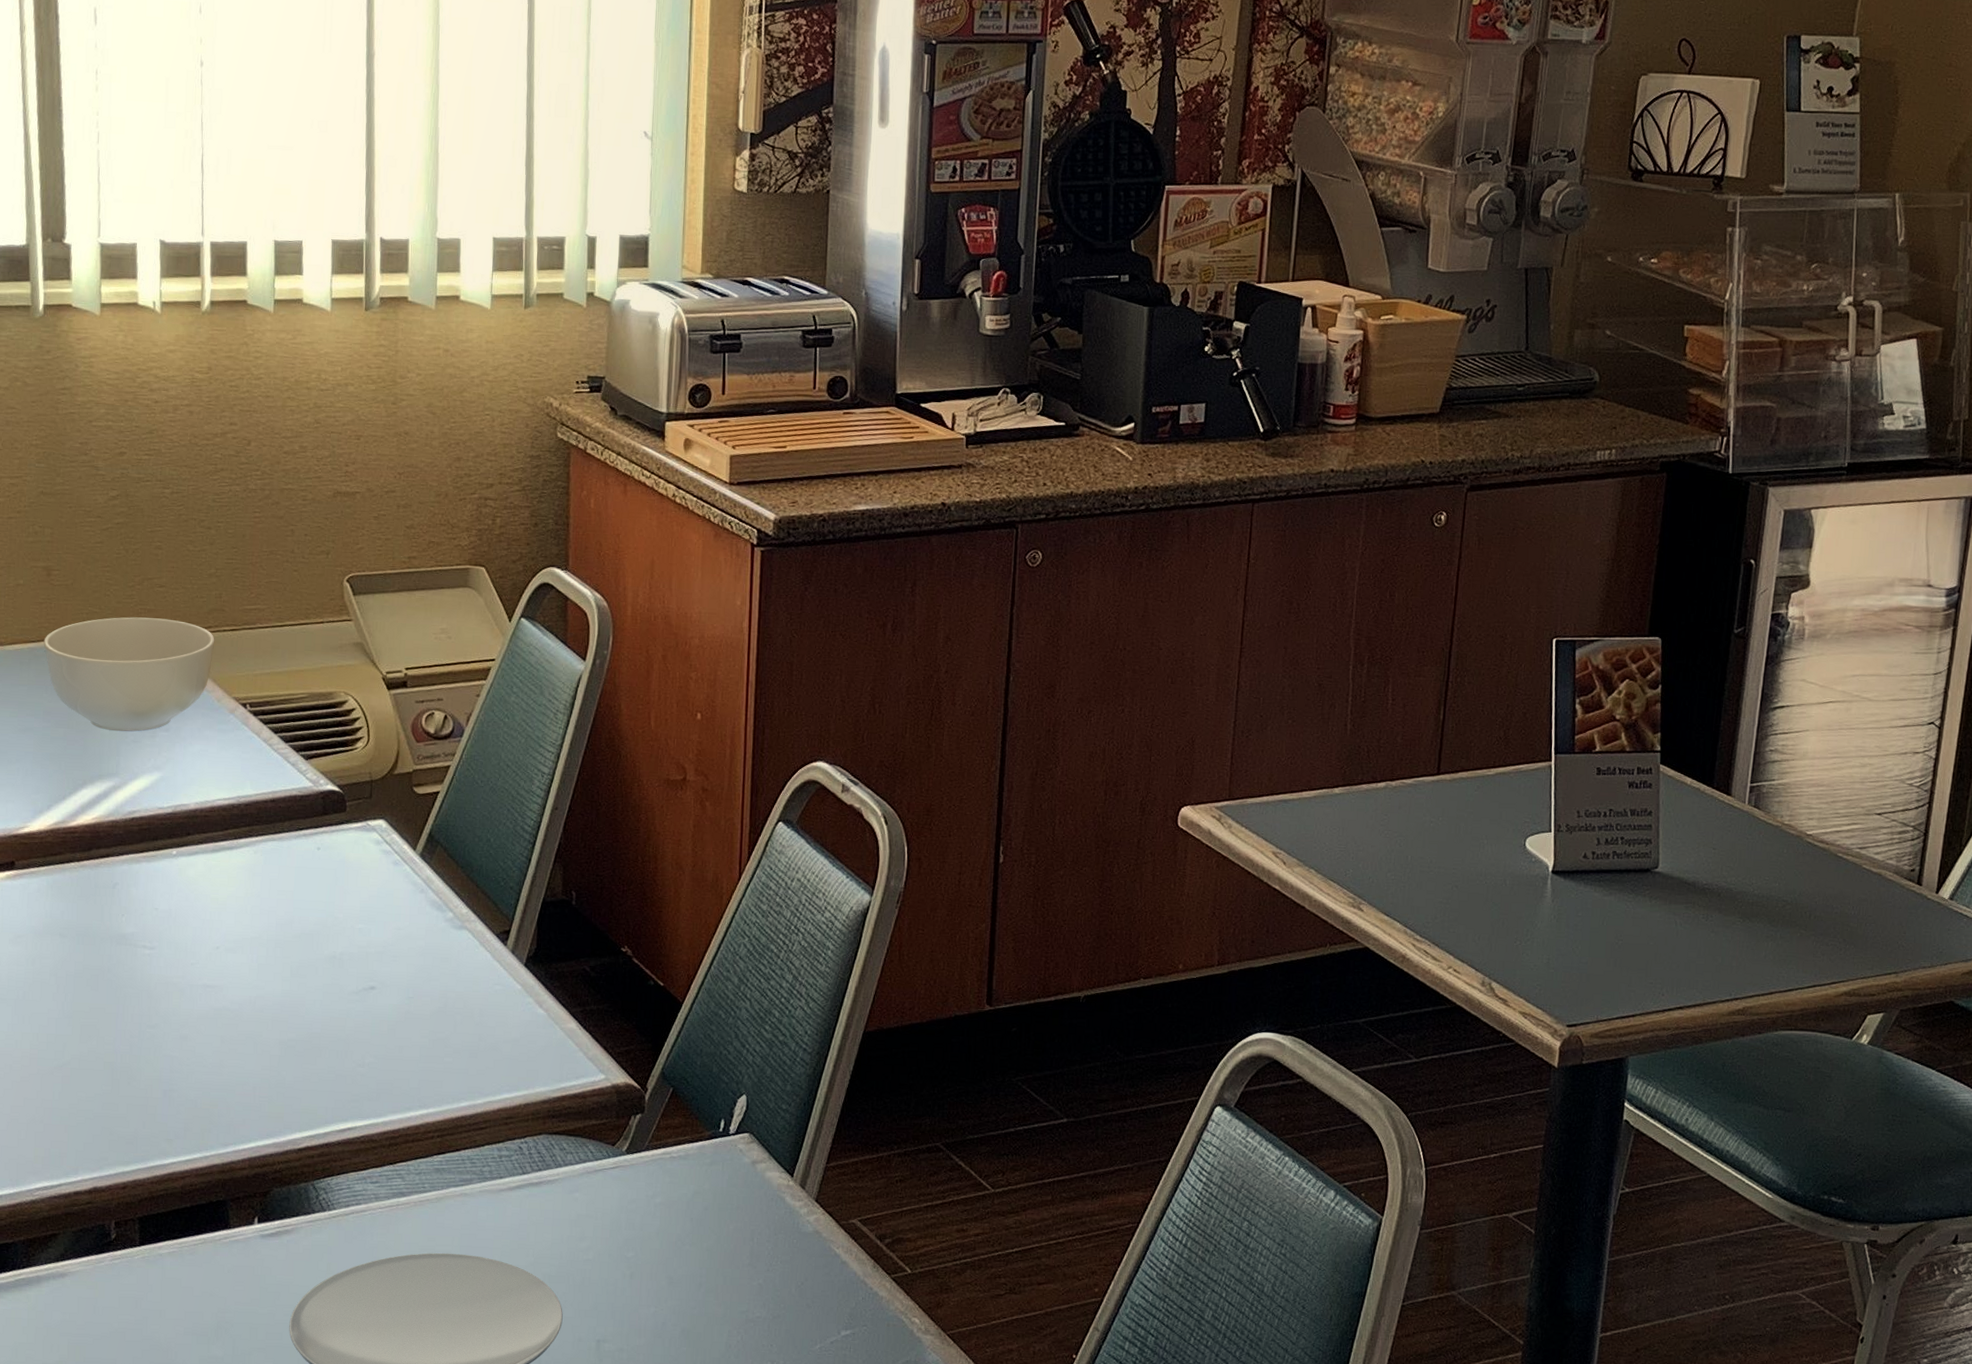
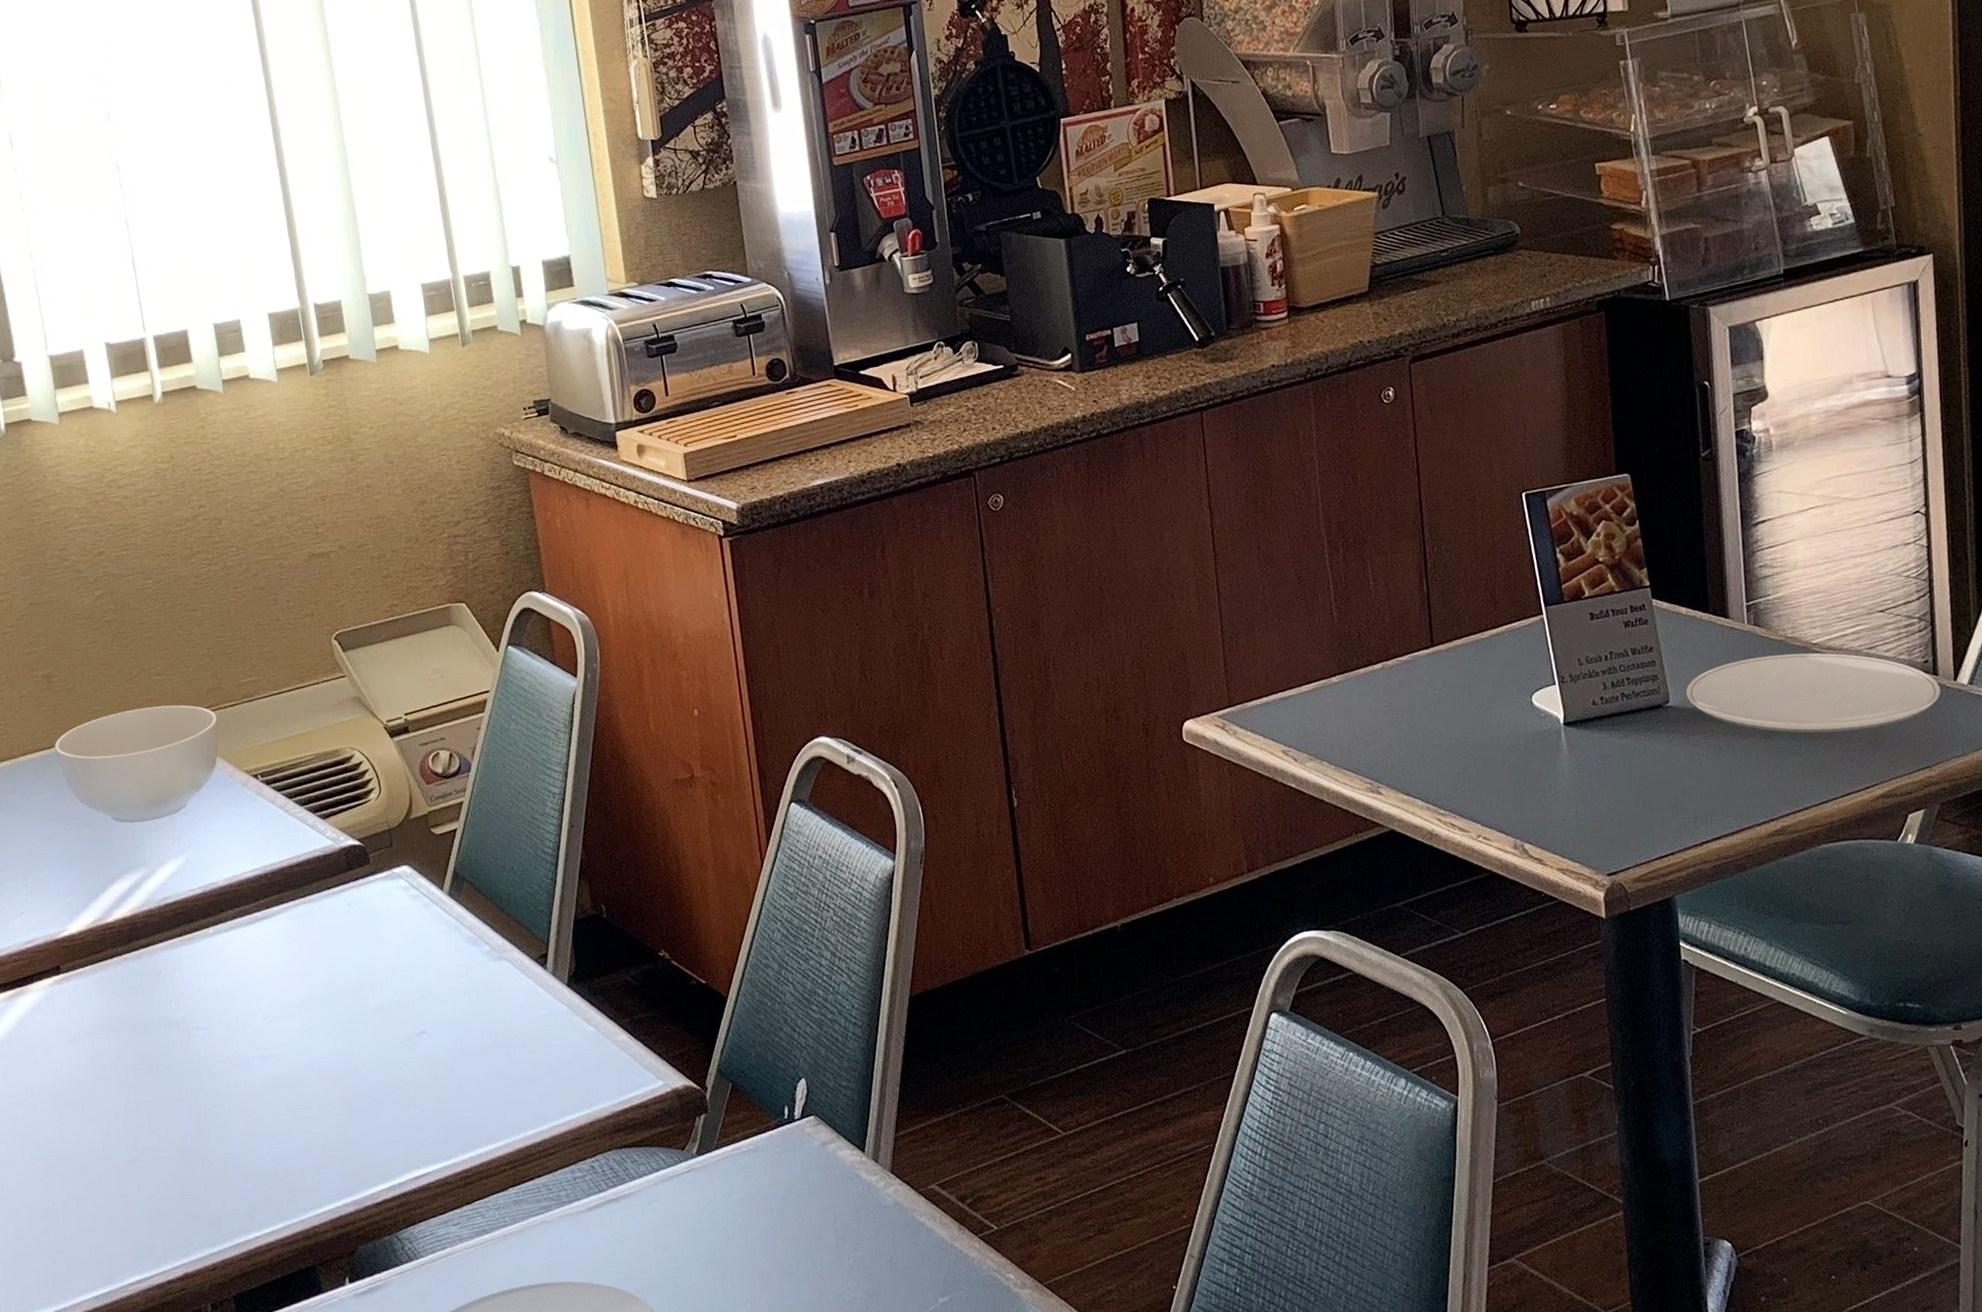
plate: none [1676,838,1921,926] -> present [1686,653,1941,733]

